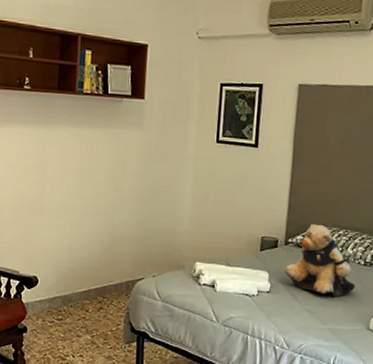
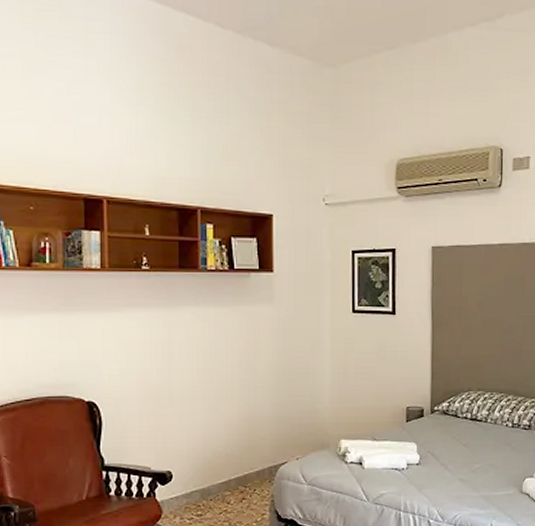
teddy bear: present [284,223,356,298] -> none [432,389,505,463]

